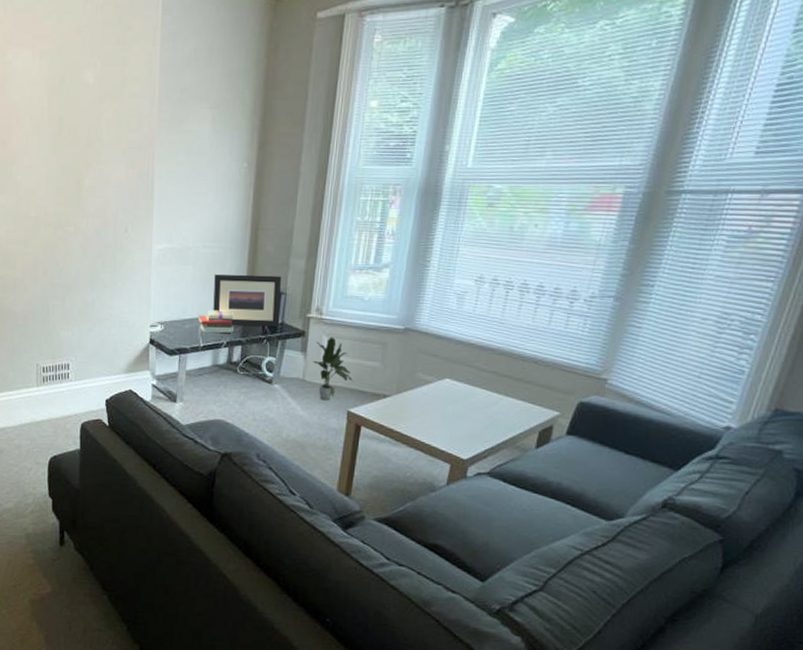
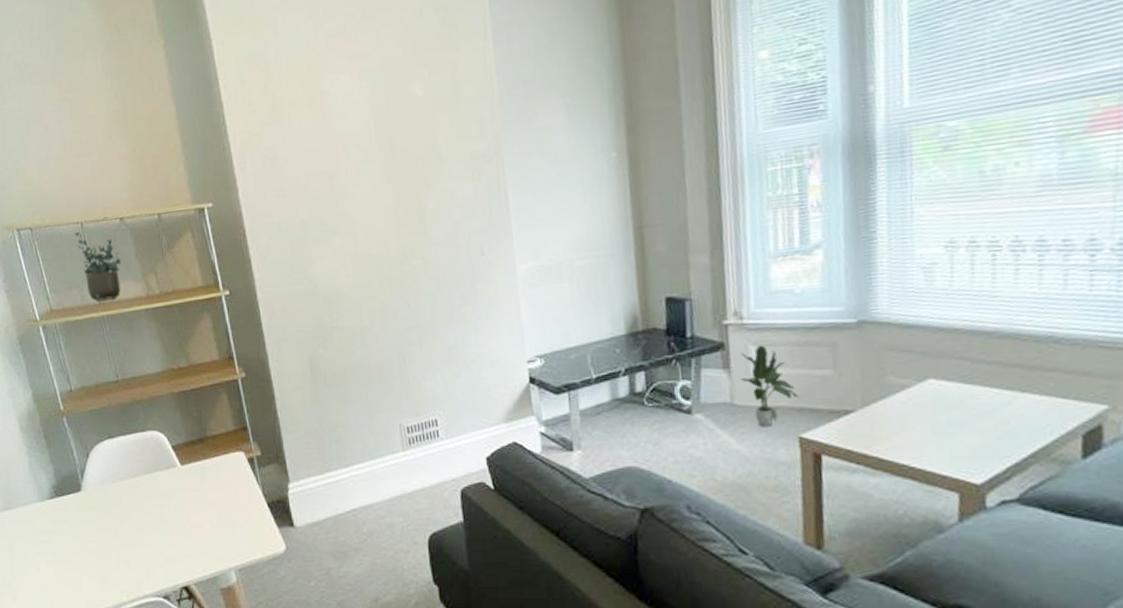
books: present [199,309,234,334] -> none [585,330,632,362]
picture frame: present [213,274,281,328] -> none [597,279,689,348]

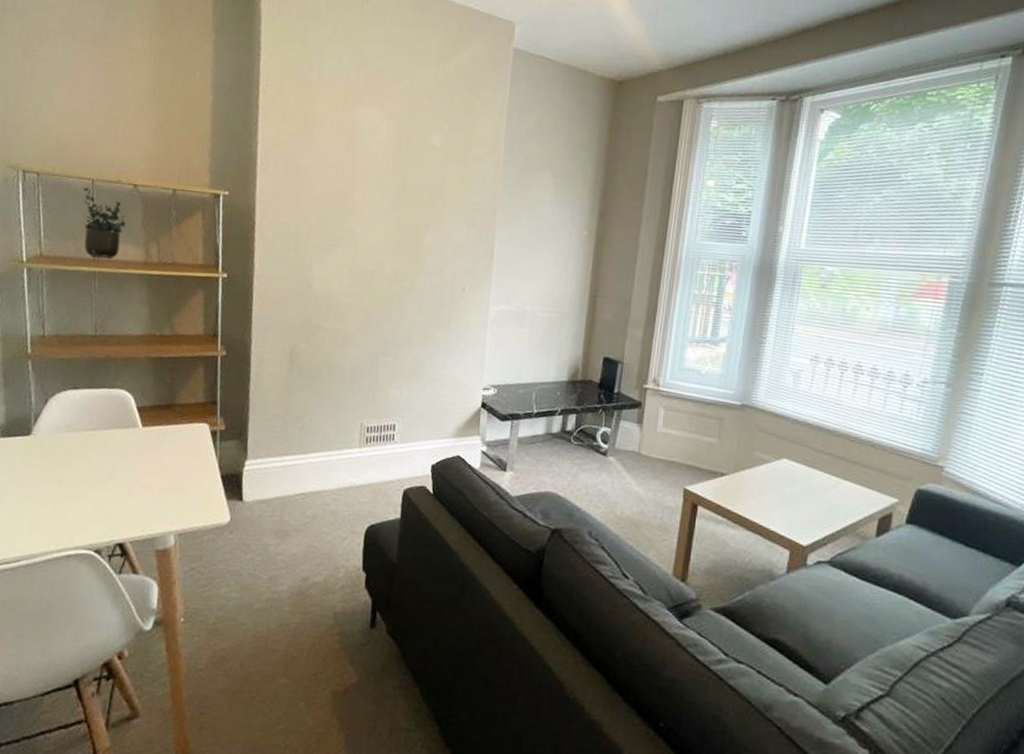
potted plant: present [740,345,800,428] -> none [648,409,690,477]

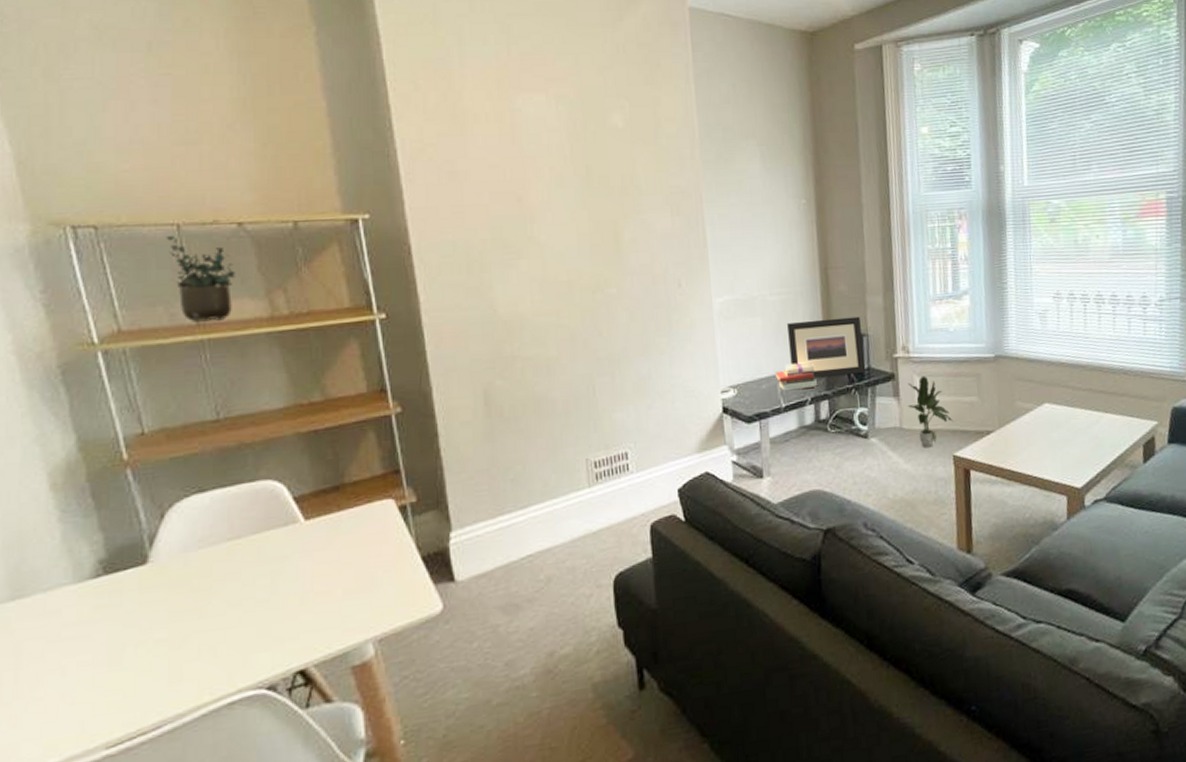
books: none [533,375,570,402] -> present [776,361,817,391]
picture frame: none [548,339,618,397] -> present [787,316,866,378]
potted plant: none [648,409,690,477] -> present [907,375,954,448]

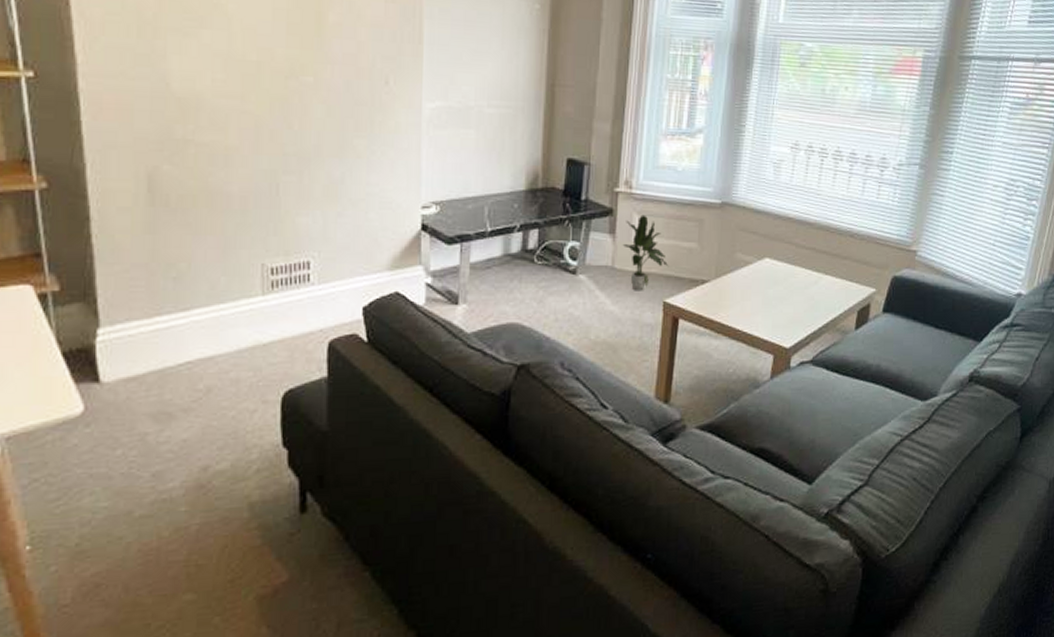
books: present [776,361,817,391] -> none [484,184,529,215]
picture frame: present [787,316,866,378] -> none [502,140,584,205]

